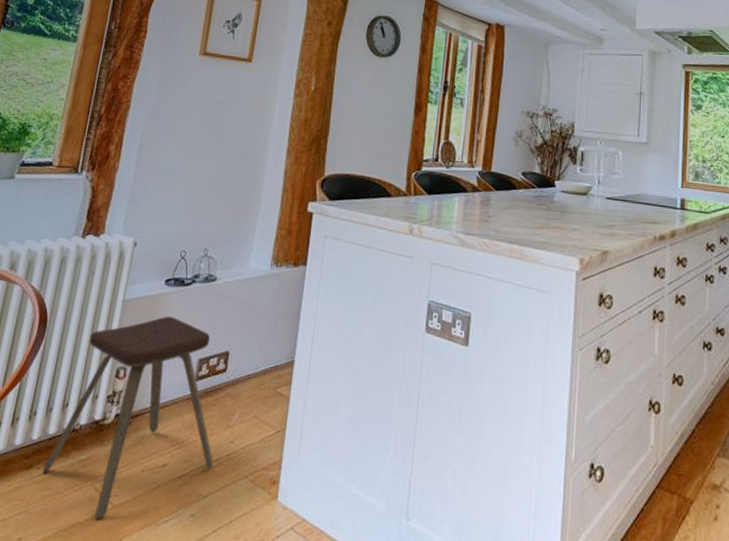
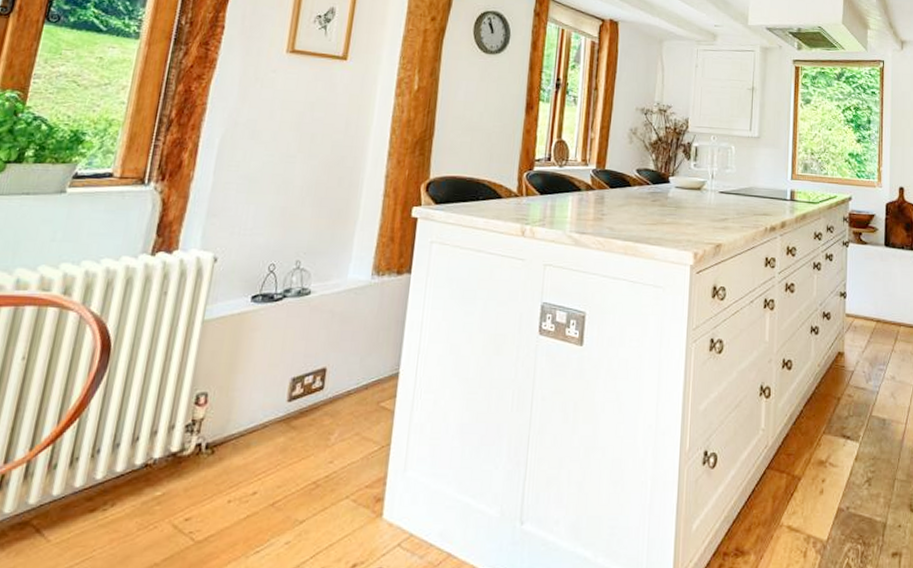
music stool: present [42,316,214,520] -> none [109,335,311,559]

